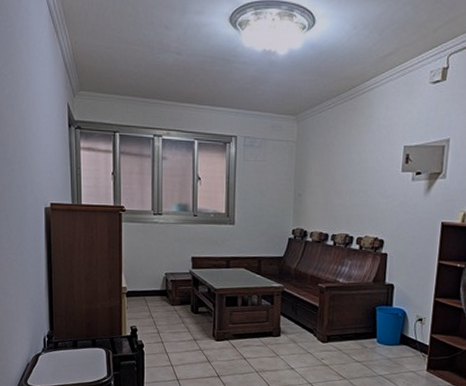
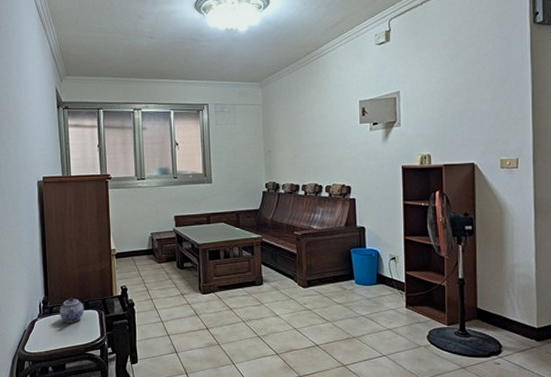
teapot: none [65,333,91,360] -> present [60,297,84,323]

